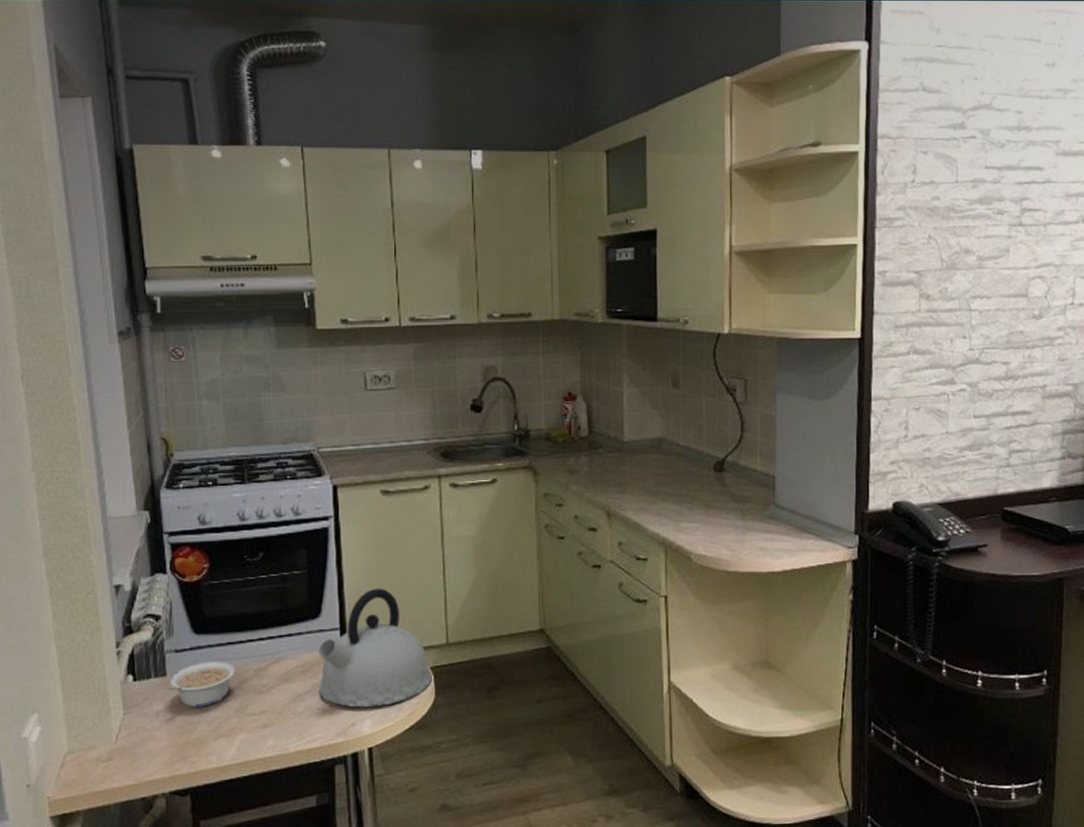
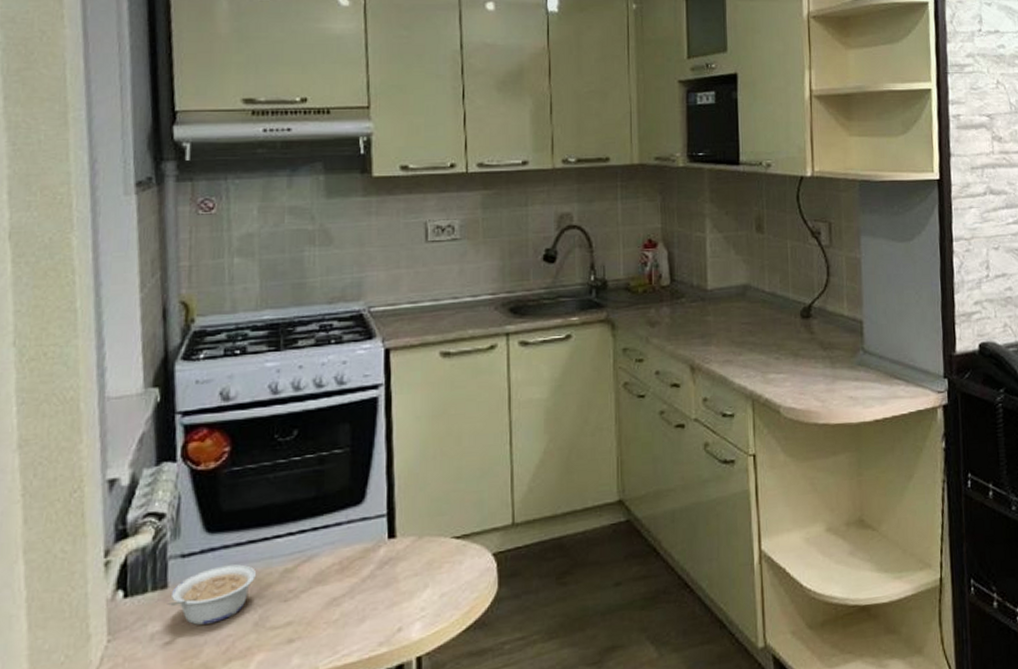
kettle: present [318,588,433,708] -> none [359,464,496,609]

